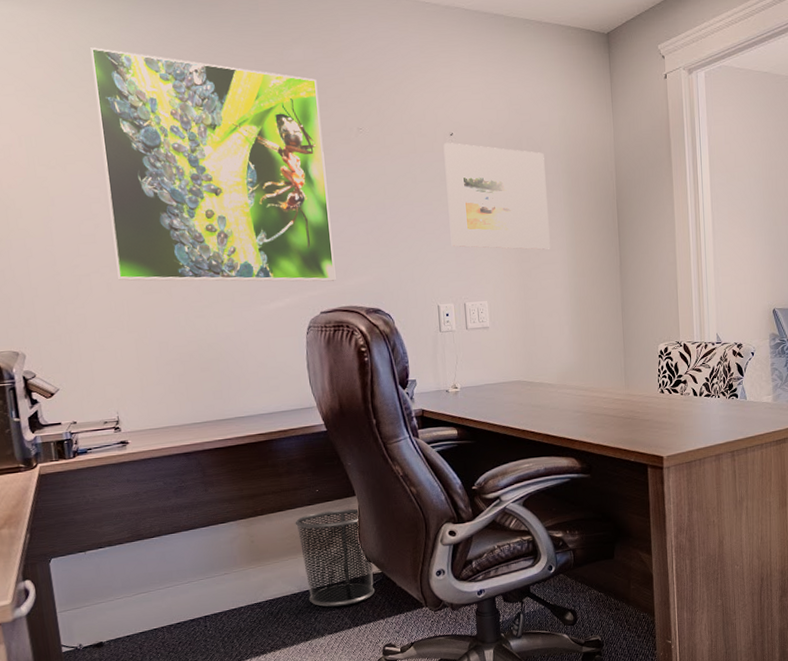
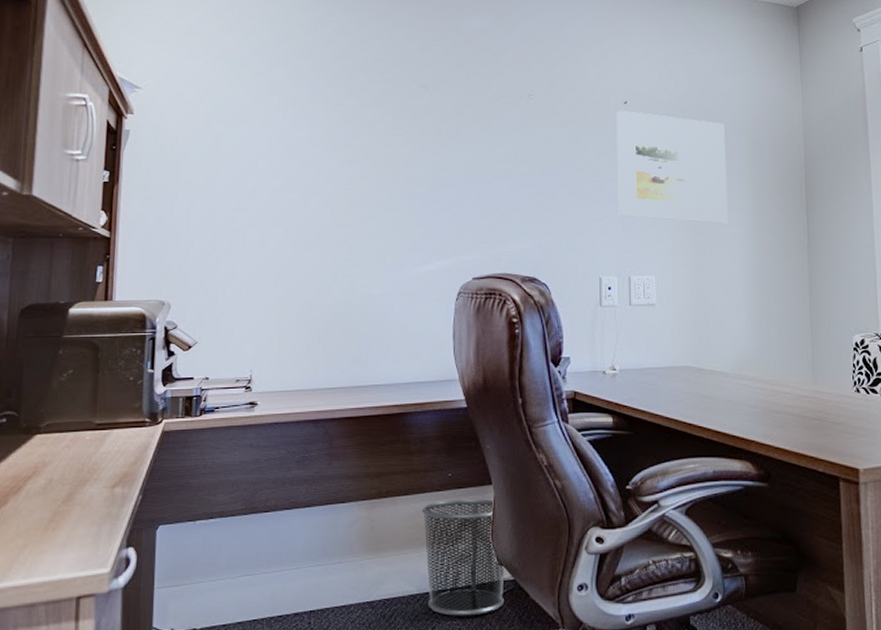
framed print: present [90,47,336,282] -> none [273,16,492,246]

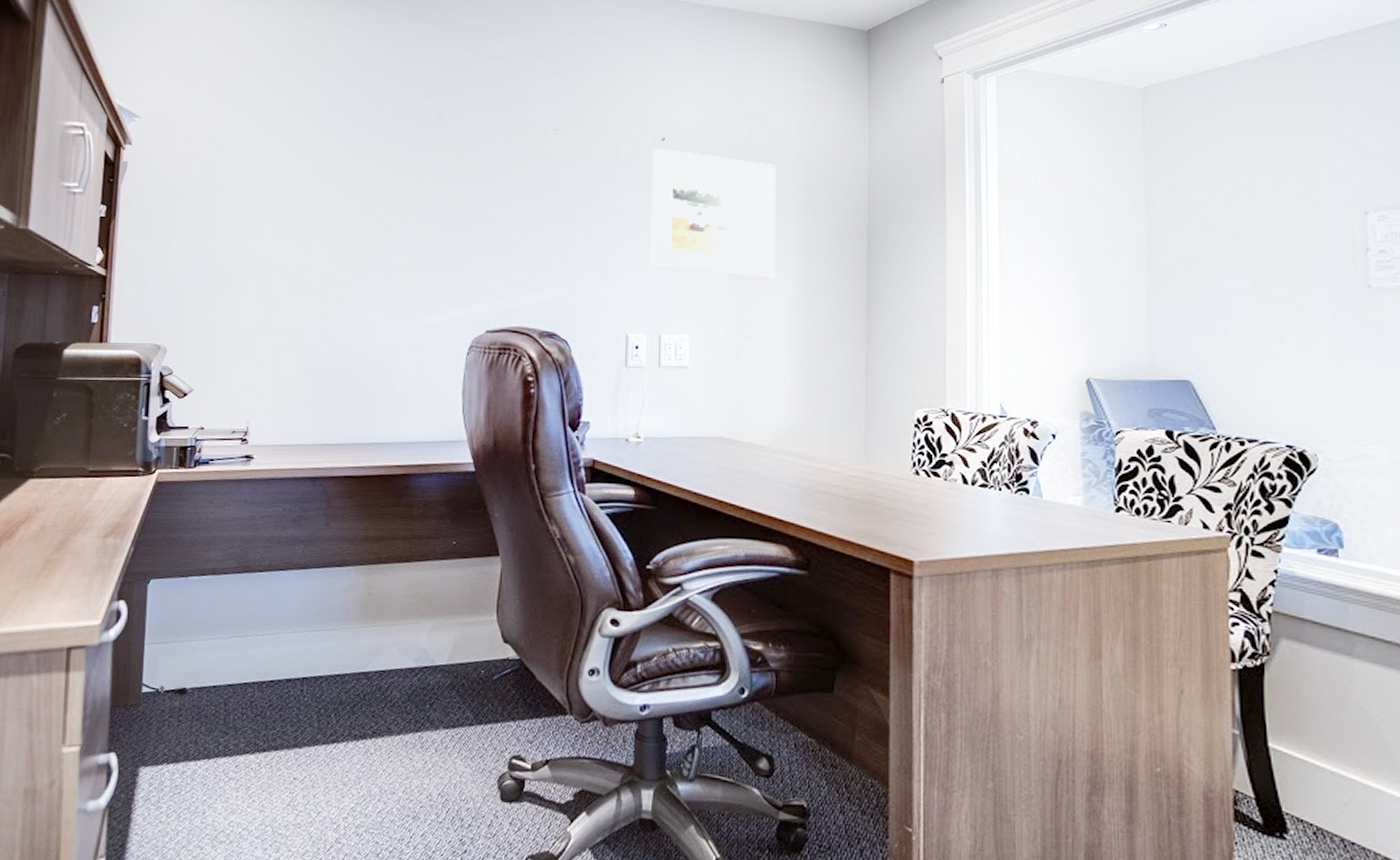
waste bin: present [421,499,505,616] -> none [423,569,510,694]

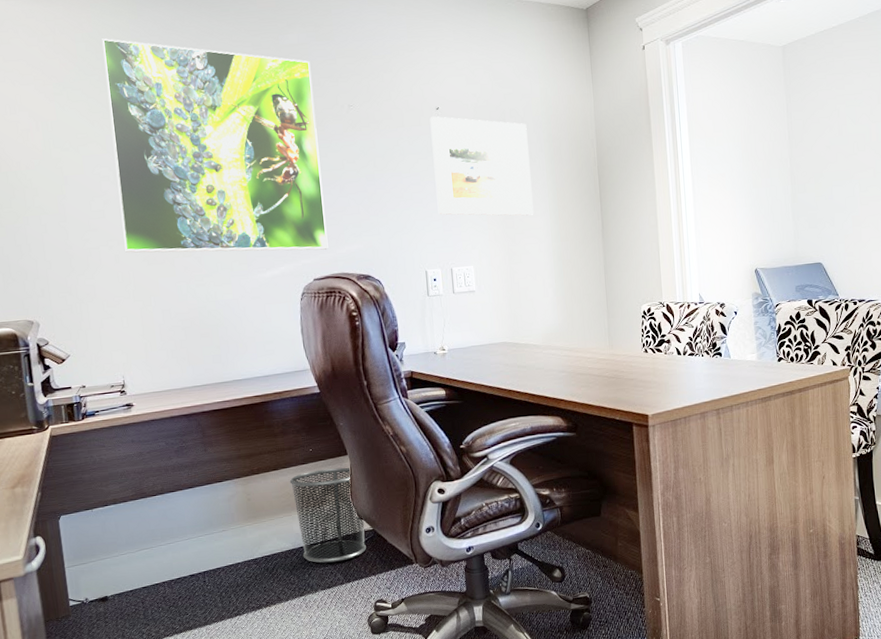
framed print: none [273,40,515,297] -> present [102,38,328,253]
waste bin: none [423,569,510,694] -> present [289,467,367,563]

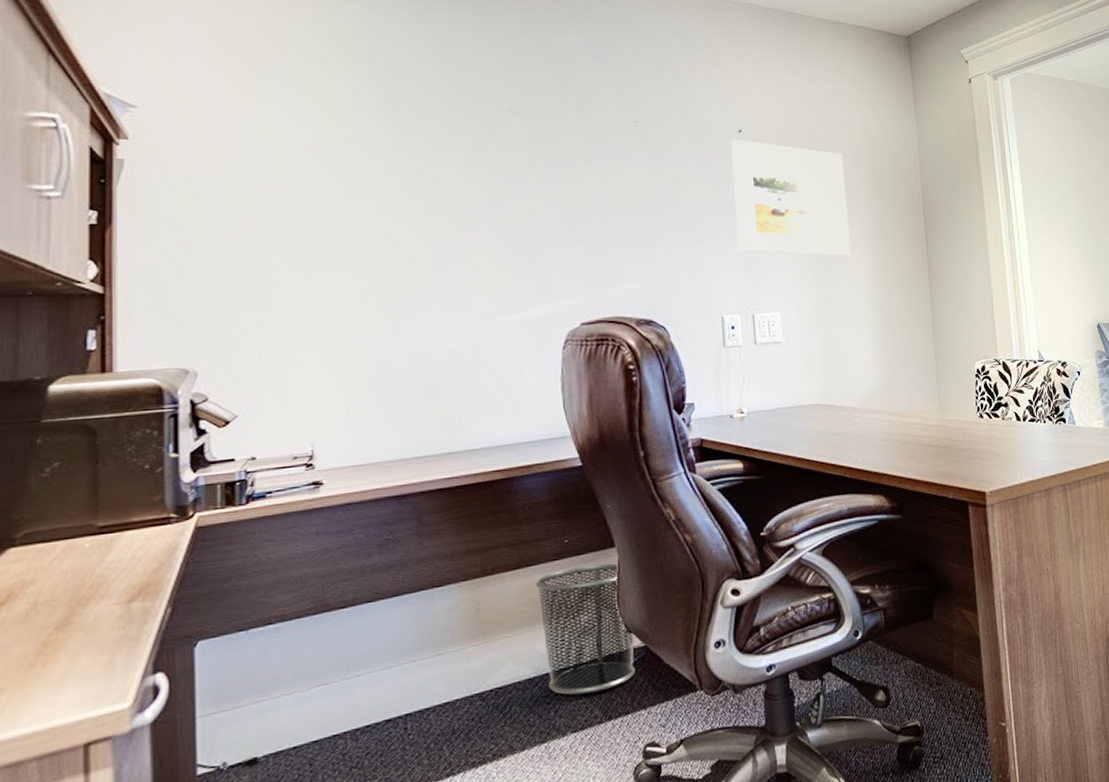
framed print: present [102,38,328,253] -> none [325,25,602,289]

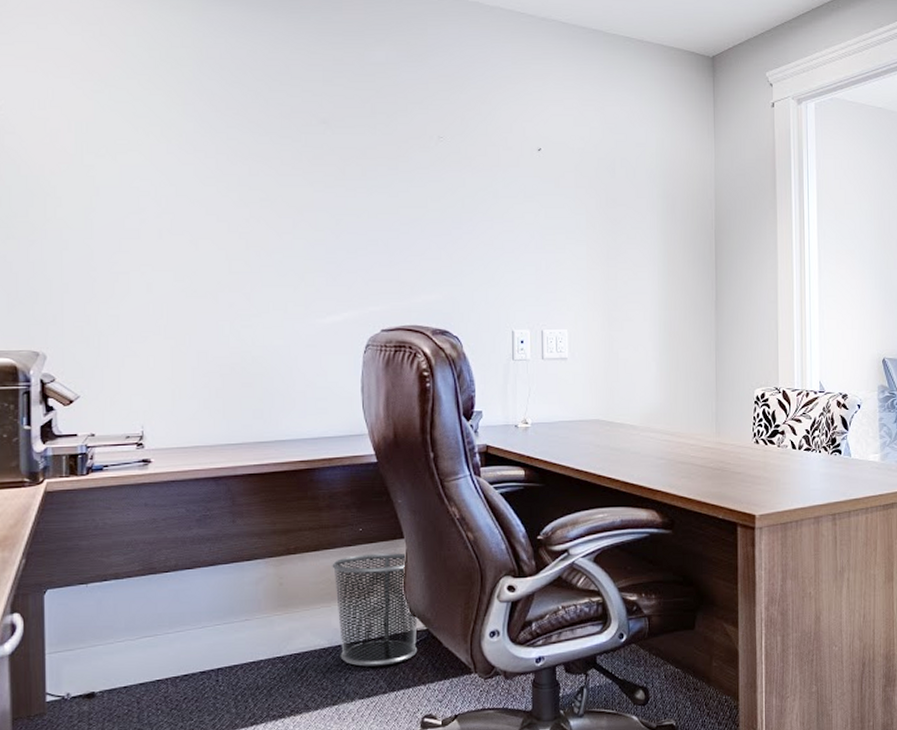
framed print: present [730,139,851,256] -> none [530,157,640,278]

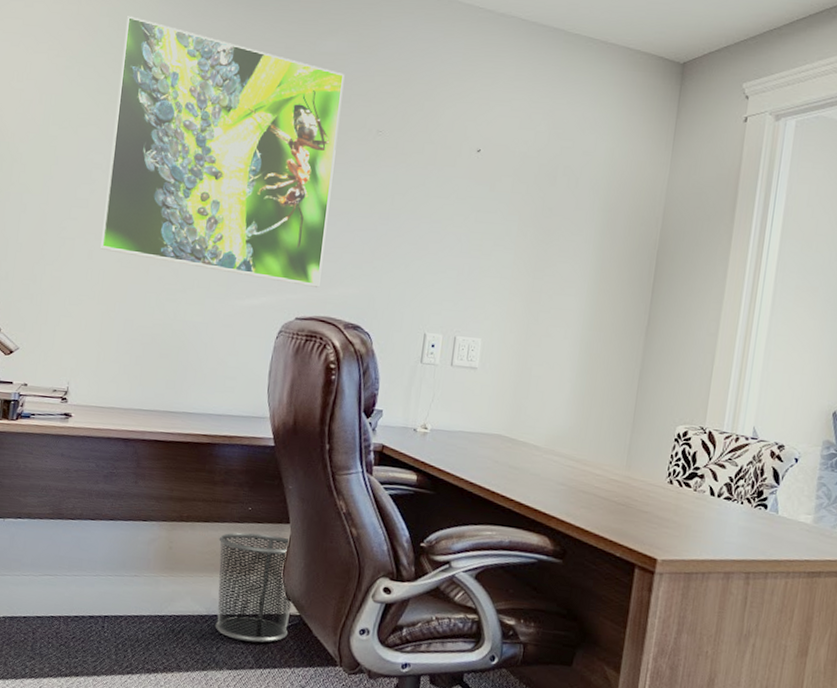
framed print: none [158,35,402,297] -> present [100,16,345,287]

